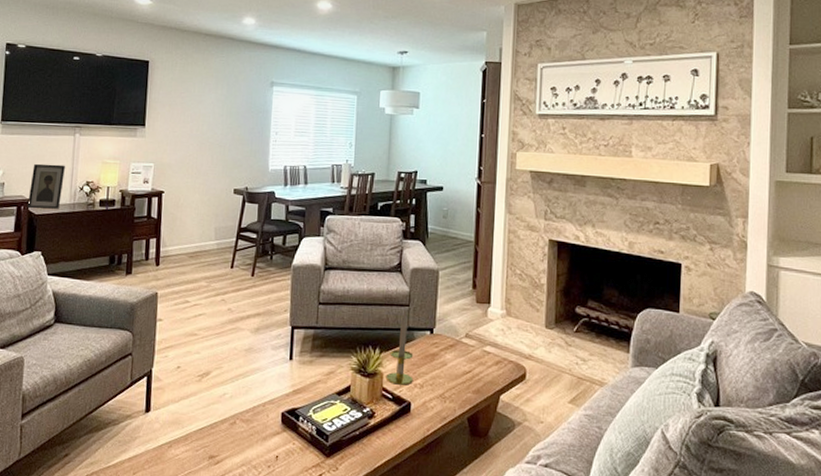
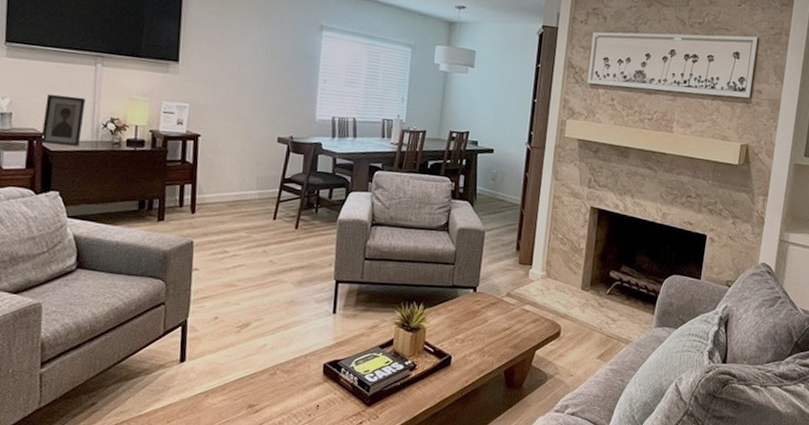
candle: present [386,310,414,385] -> none [428,269,456,340]

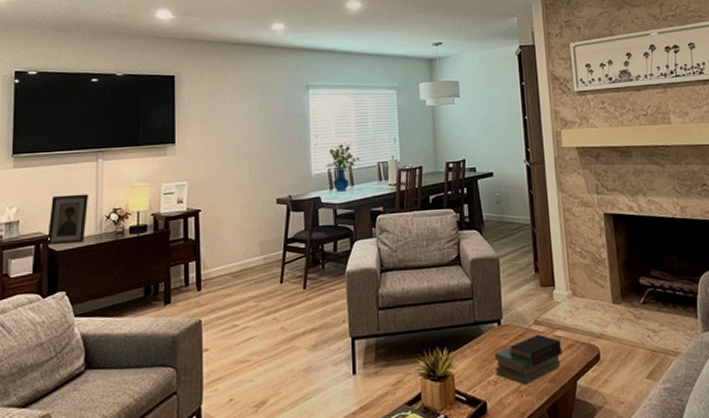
bouquet: none [329,93,365,142] -> present [325,142,360,192]
books: none [464,305,528,348] -> present [495,334,562,385]

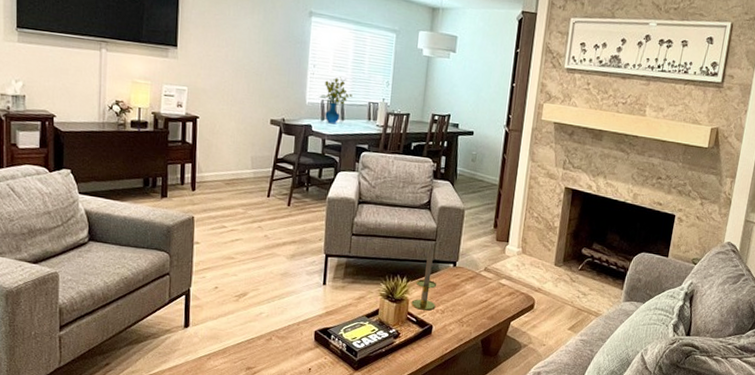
picture frame: present [47,194,89,246] -> none [52,77,93,128]
candle: none [457,304,486,385] -> present [411,244,437,311]
books: present [495,334,562,385] -> none [444,279,505,318]

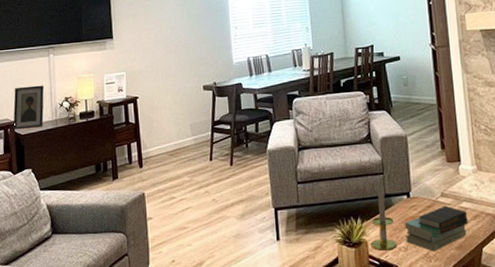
picture frame: none [52,77,93,128] -> present [13,85,45,130]
bouquet: present [319,77,353,125] -> none [244,32,276,78]
books: none [444,279,505,318] -> present [405,205,468,252]

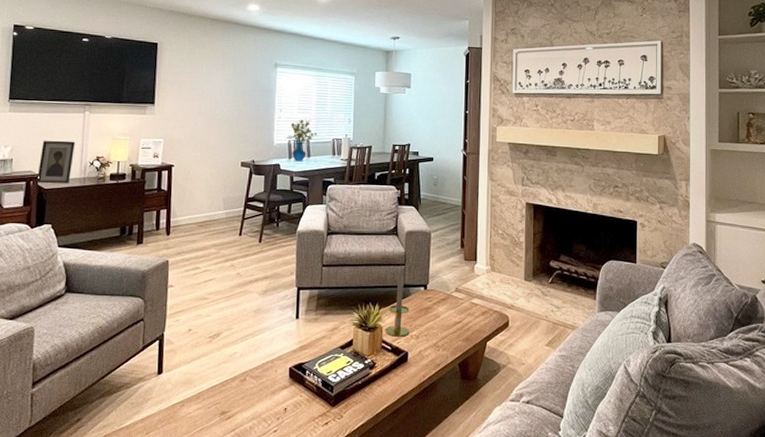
bouquet: none [244,32,276,78] -> present [286,118,317,162]
books: present [405,205,468,252] -> none [418,300,477,342]

